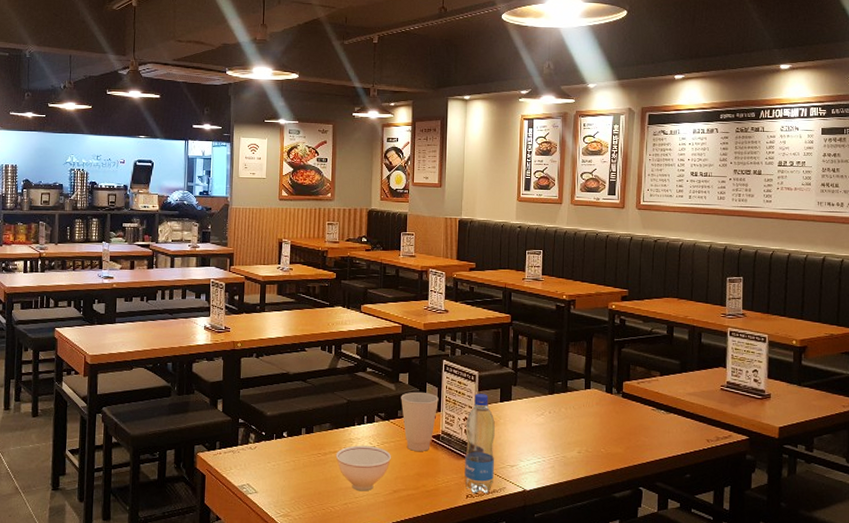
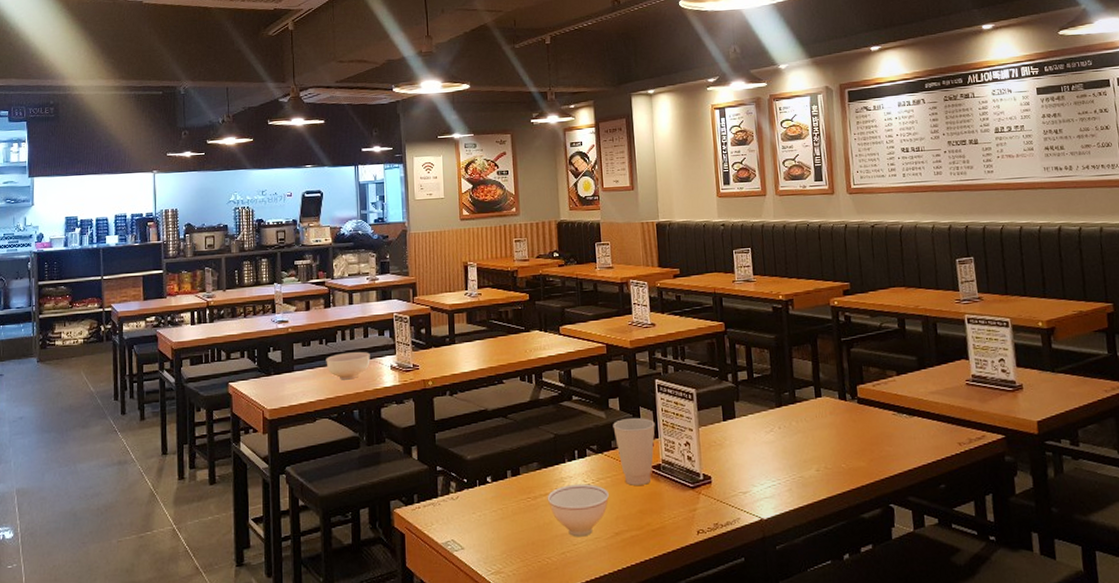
bowl: none [145,310,186,335] -> present [326,351,370,380]
bottle: present [464,393,495,494] -> none [688,413,726,529]

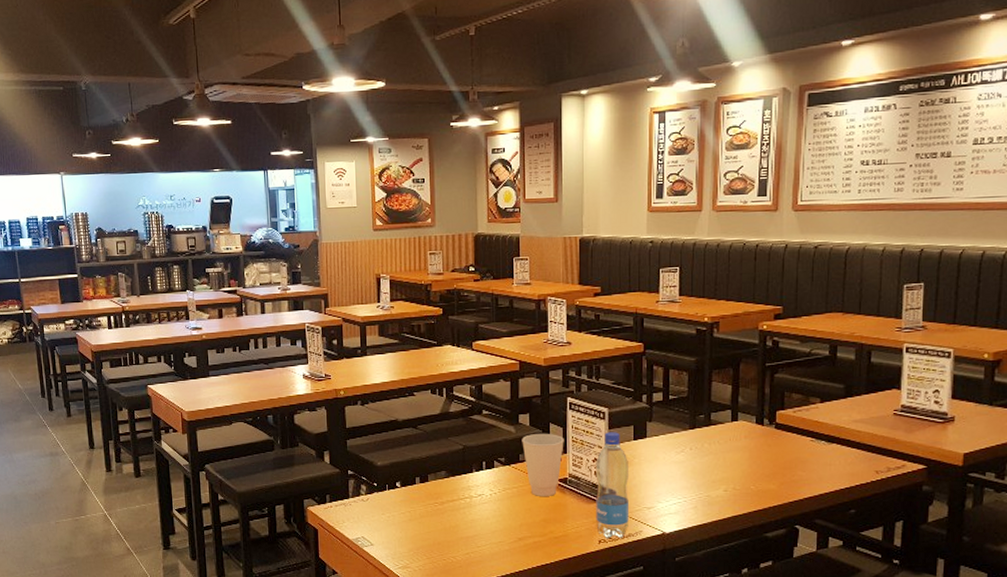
bowl: present [326,351,370,380] -> none [240,360,283,387]
bowl: present [547,484,610,537] -> none [454,493,515,540]
bottle: none [688,413,726,529] -> present [596,432,629,539]

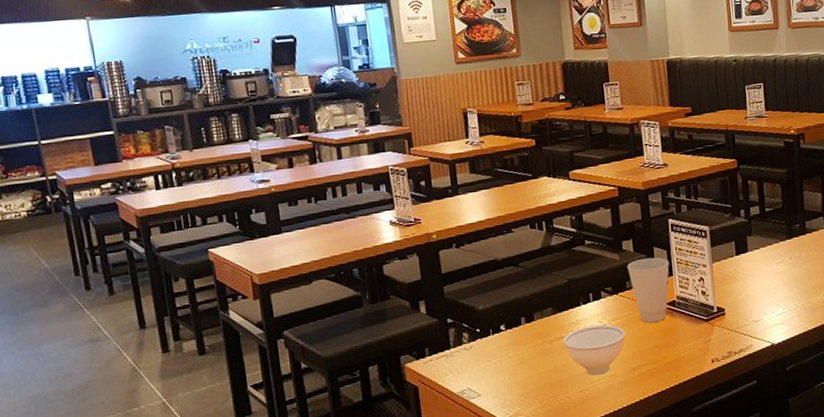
bowl: none [454,493,515,540] -> present [563,324,626,375]
bottle: present [596,432,629,539] -> none [702,249,739,358]

